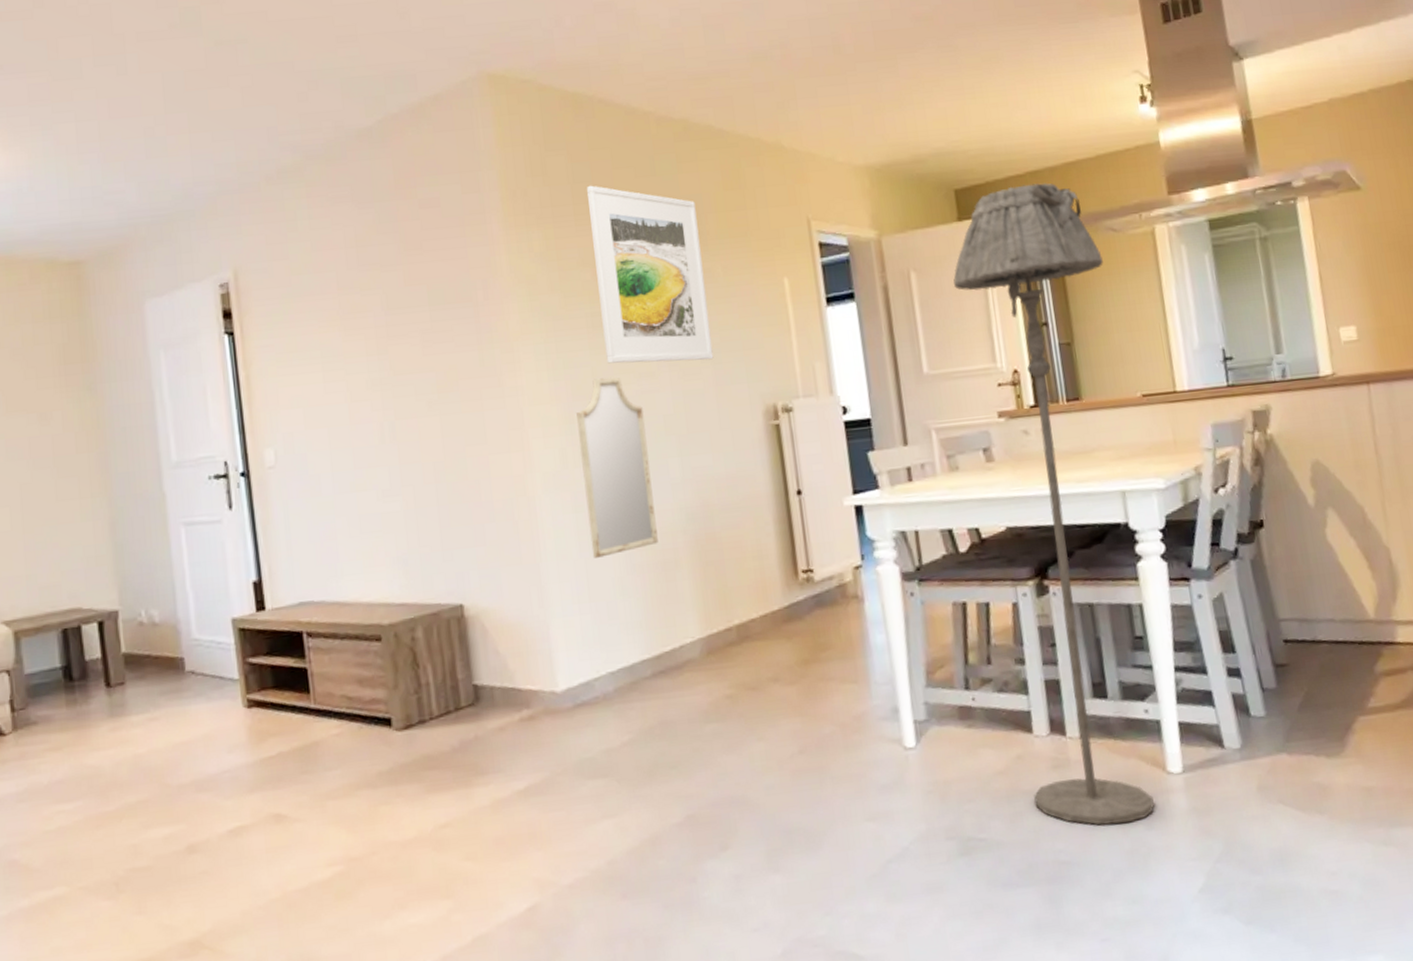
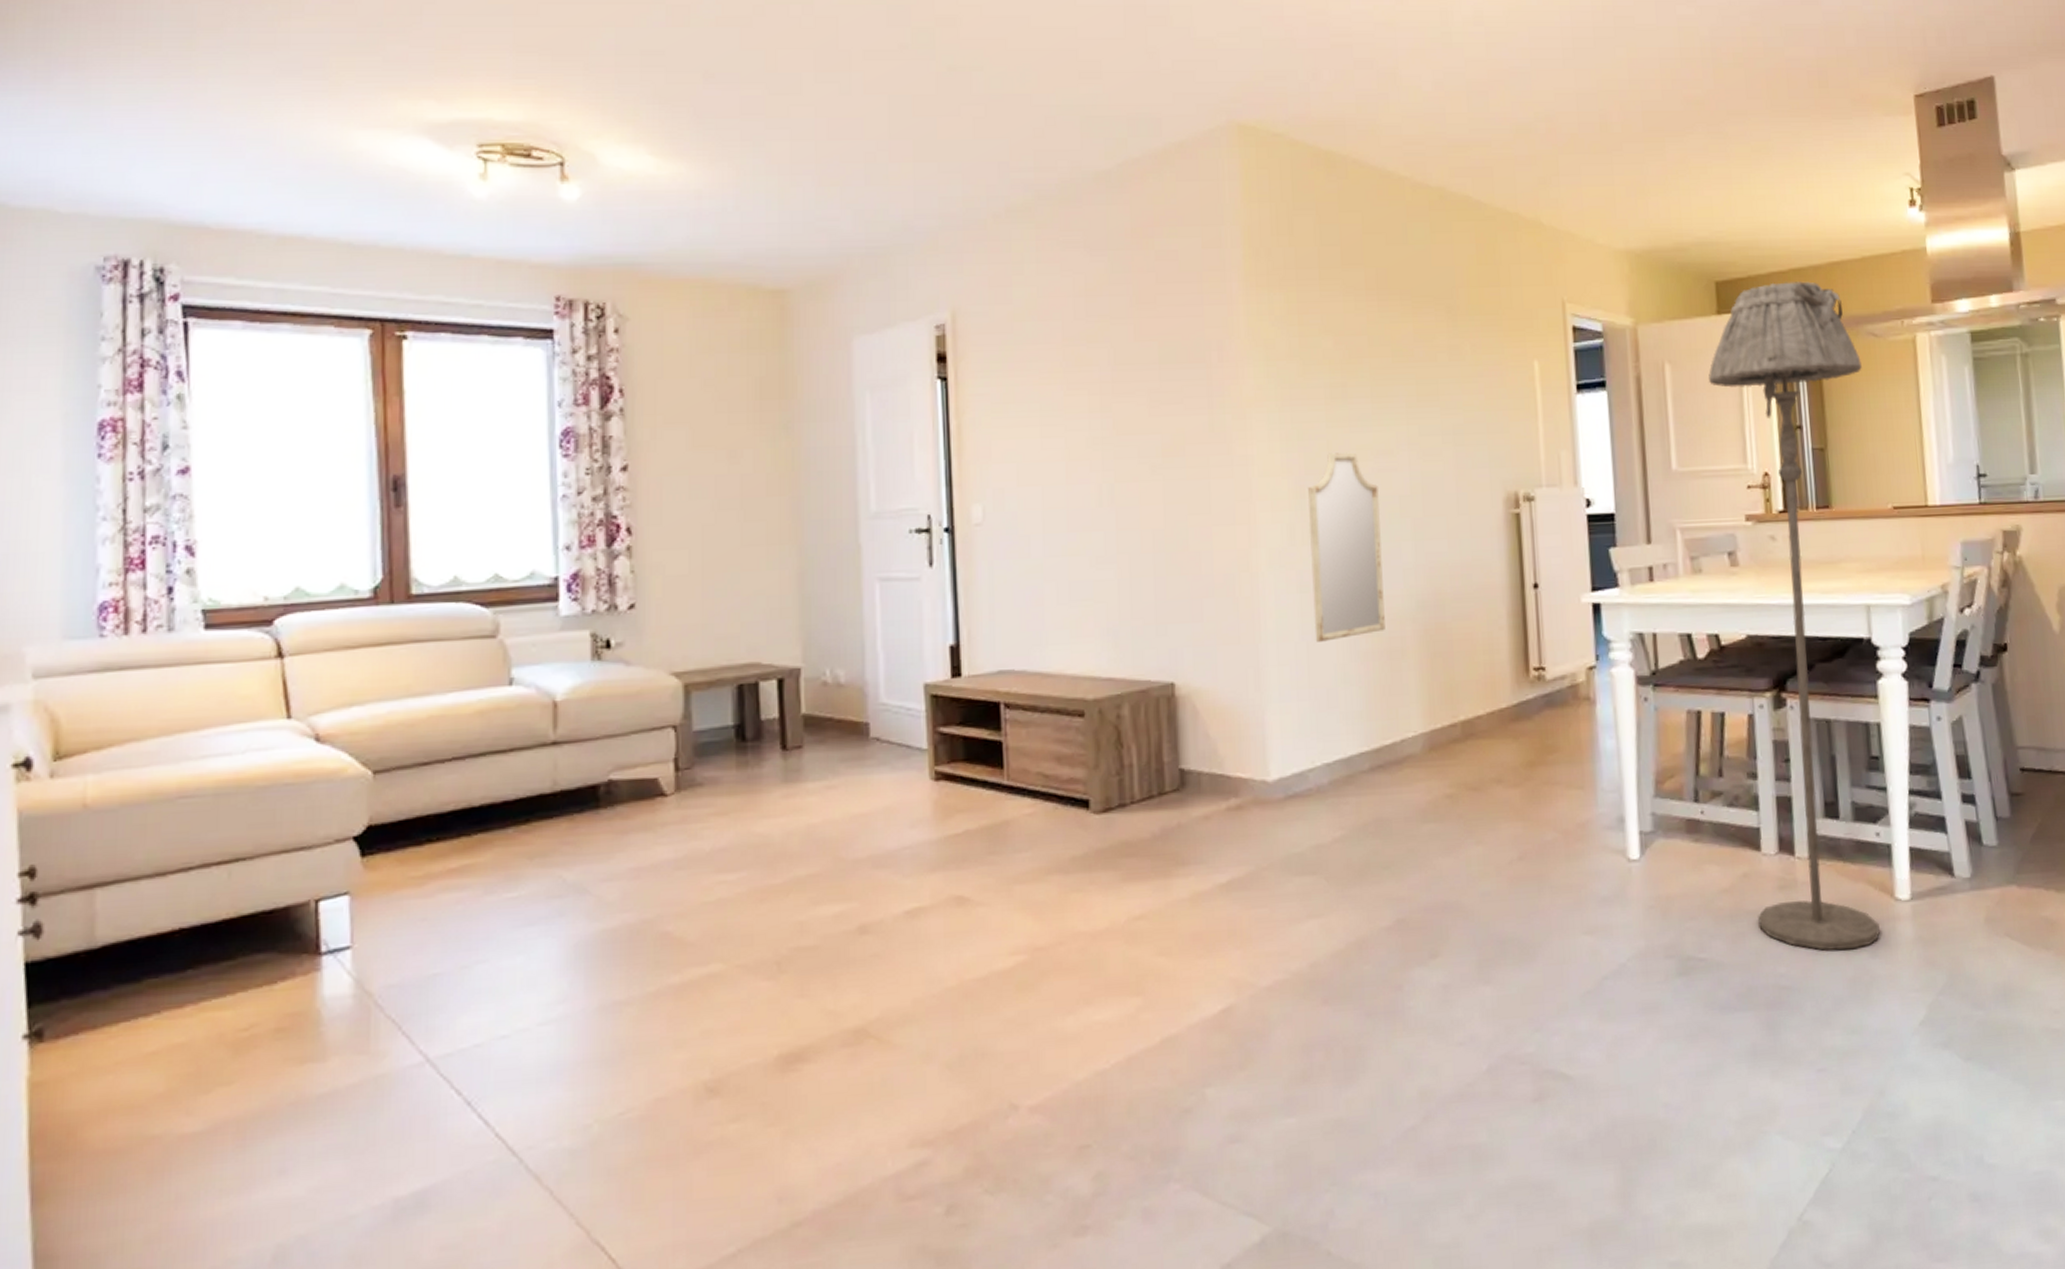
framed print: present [586,185,714,364] -> none [1333,249,1456,441]

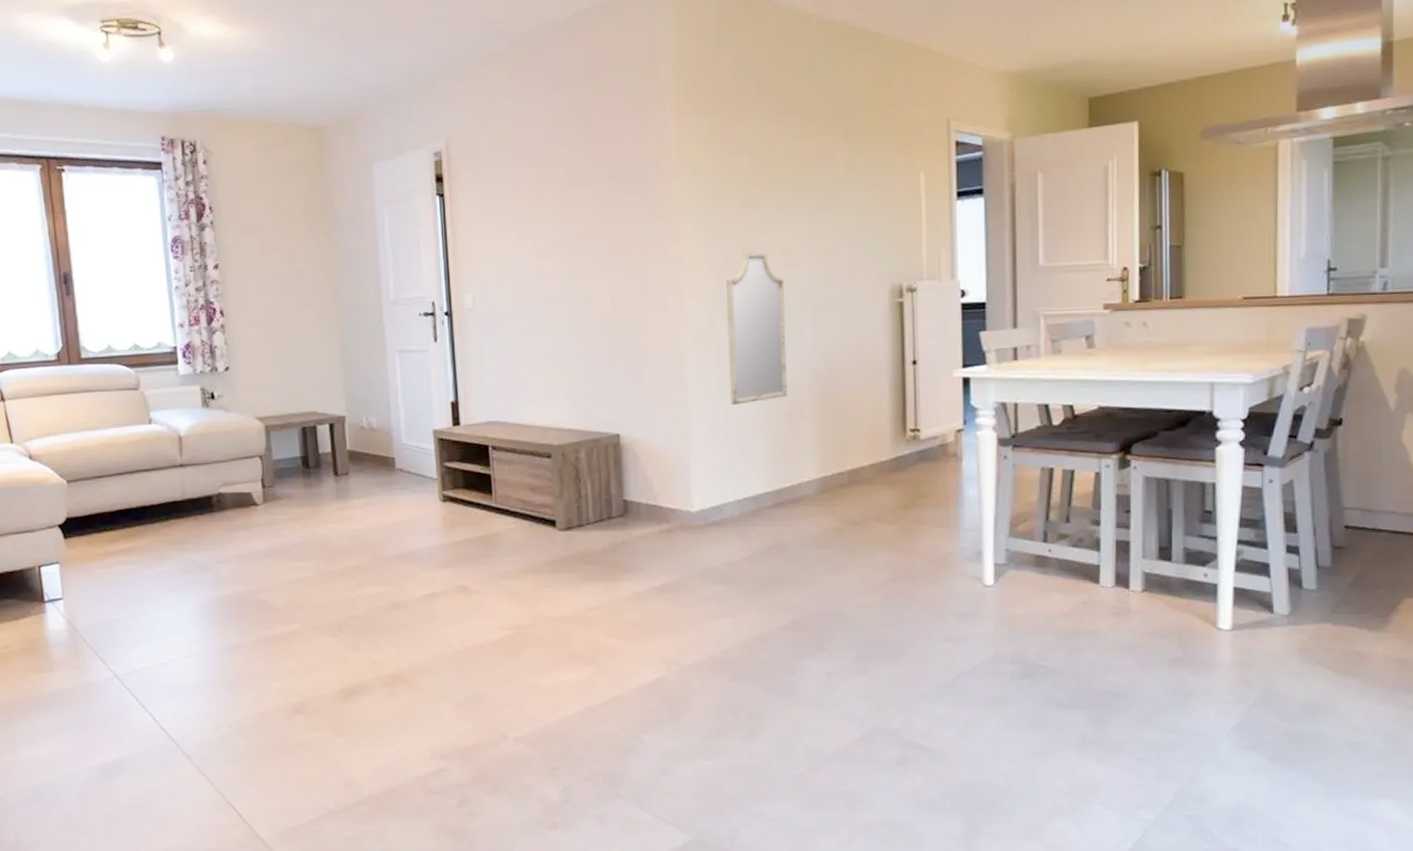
floor lamp: present [1708,281,1880,951] -> none [1076,95,1223,667]

